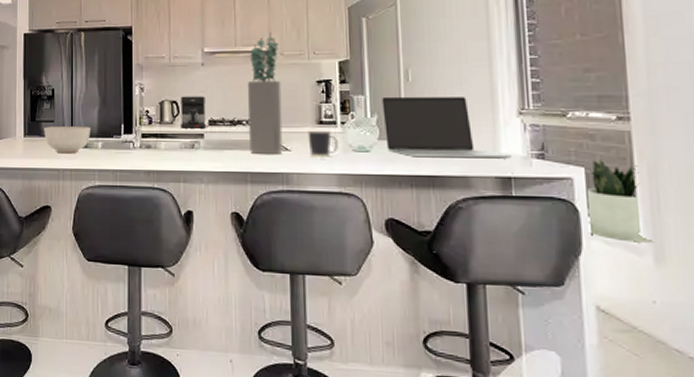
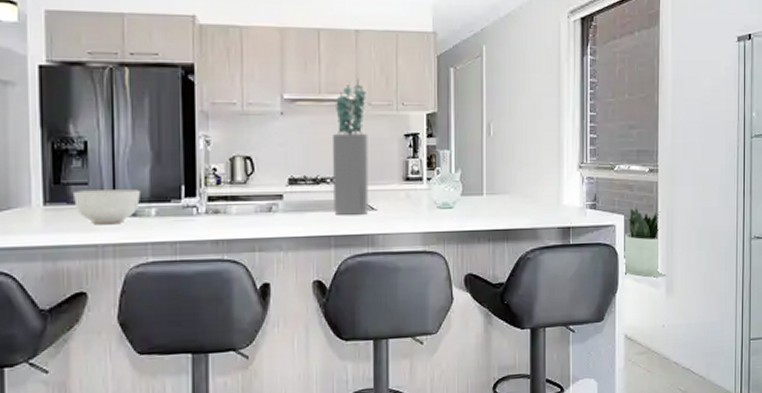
coffee maker: present [181,96,206,128] -> none [256,150,285,189]
mug: present [307,130,338,159] -> none [394,187,423,218]
laptop: present [382,97,512,159] -> none [466,152,572,212]

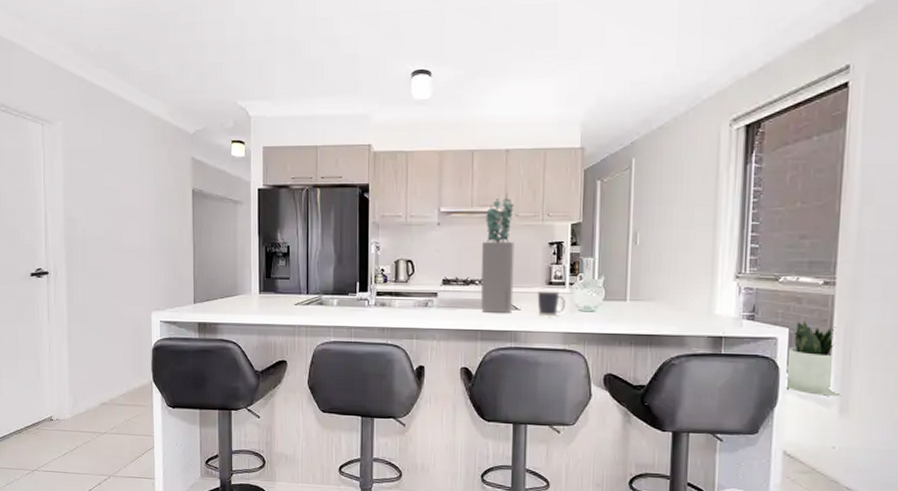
bowl: present [74,189,142,225] -> none [279,283,327,311]
mug: none [394,187,423,218] -> present [537,291,565,318]

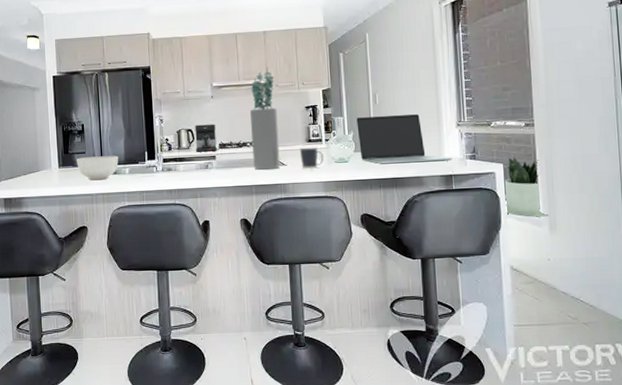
bowl: none [279,283,327,311] -> present [77,155,119,181]
coffee maker: none [415,255,440,287] -> present [195,124,217,152]
laptop: none [609,260,725,320] -> present [356,114,453,164]

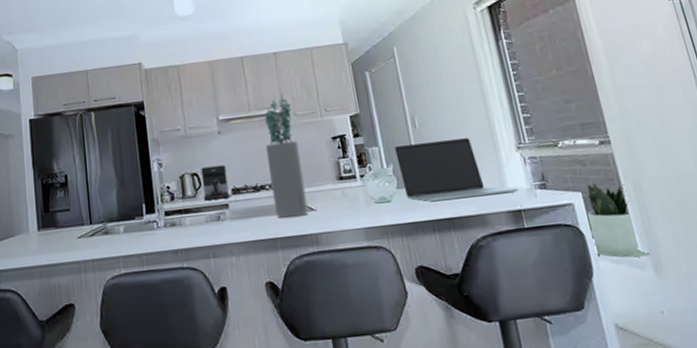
bowl: present [77,155,119,181] -> none [59,211,111,244]
mug: present [299,147,324,170] -> none [330,185,361,215]

